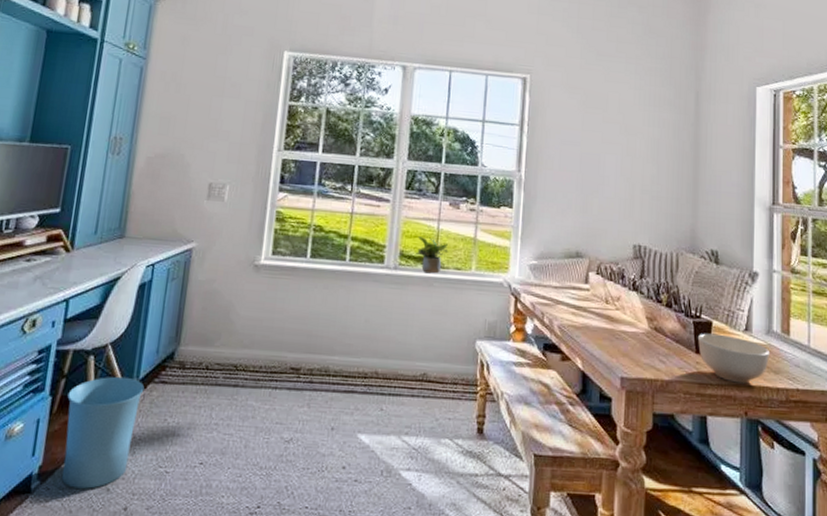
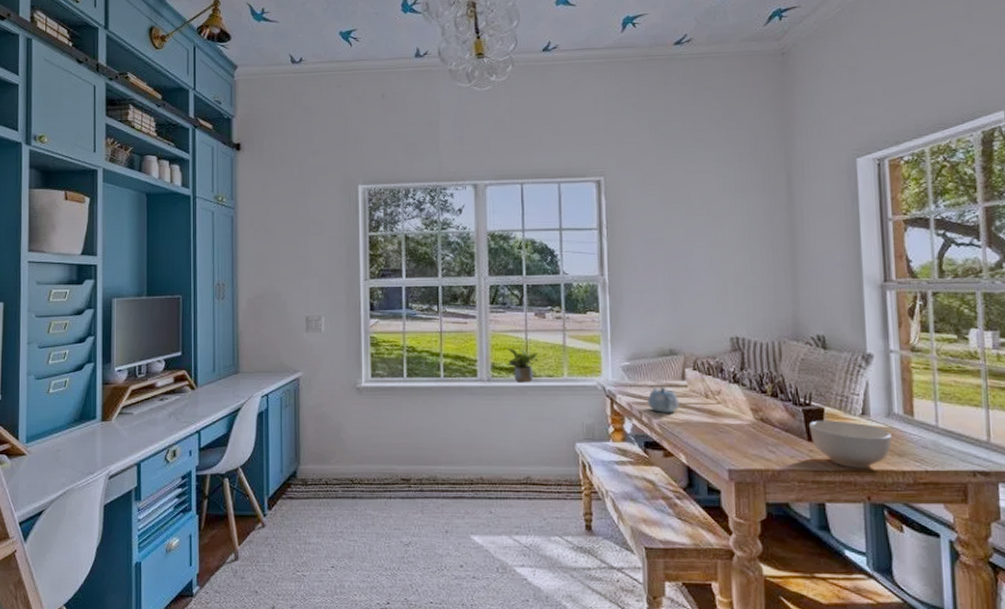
waste bin: present [61,376,145,489] -> none [211,495,275,592]
teapot: none [549,288,581,316] -> present [646,387,680,413]

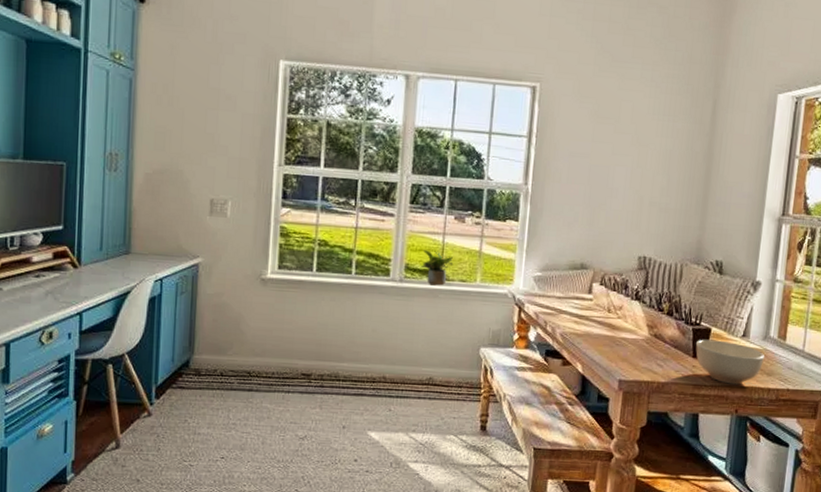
teapot: present [646,387,680,413] -> none [552,299,584,324]

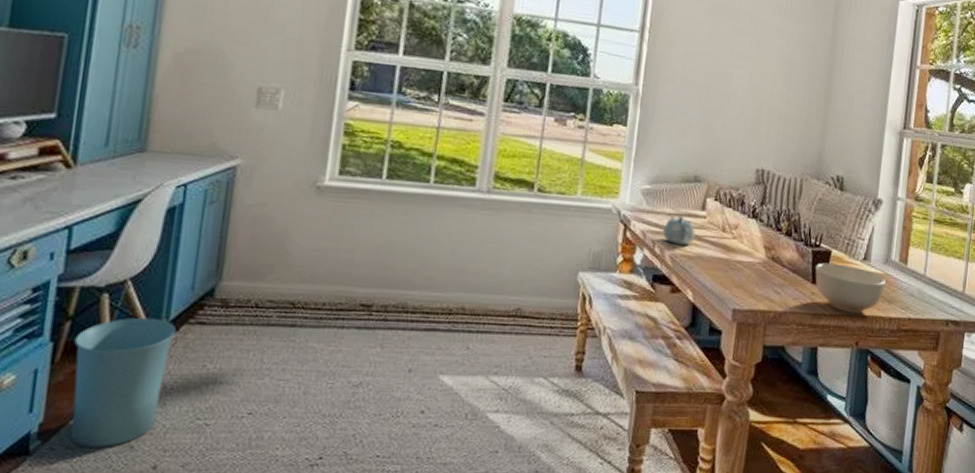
waste bin: none [91,382,163,480] -> present [69,317,177,447]
potted plant: present [421,250,454,286] -> none [513,156,551,199]
teapot: none [552,299,584,324] -> present [662,216,696,245]

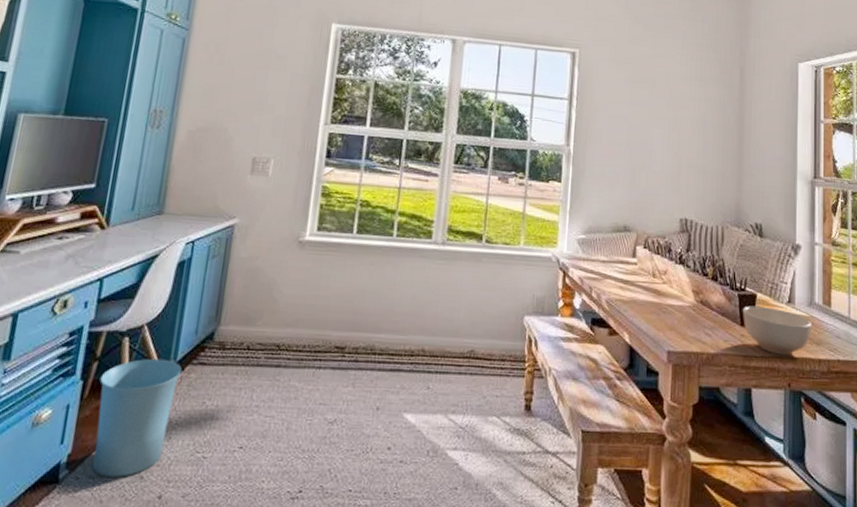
teapot: present [662,216,696,245] -> none [597,263,629,290]

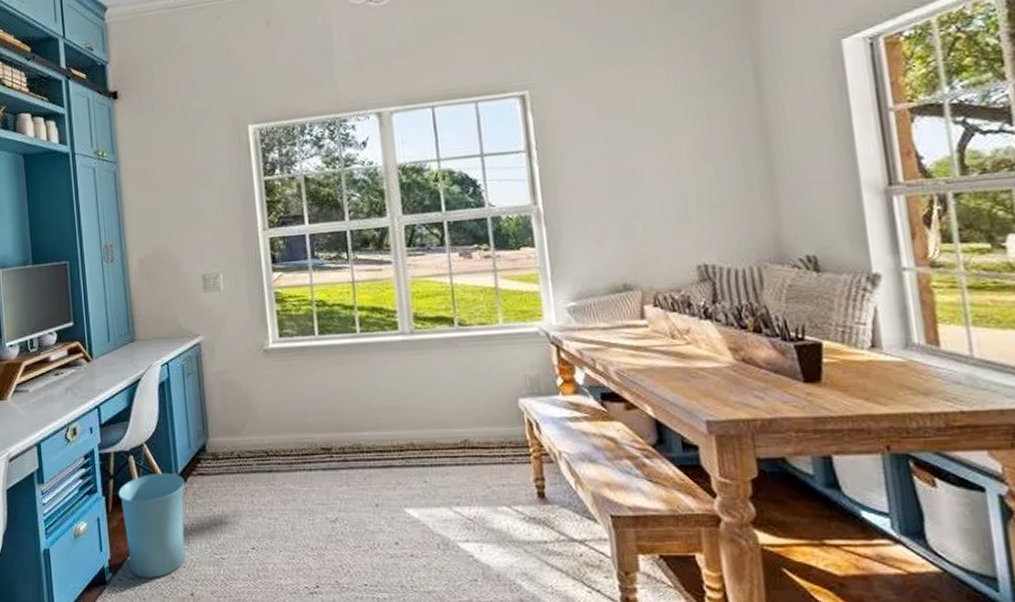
bowl: present [742,306,813,356] -> none [803,356,914,413]

